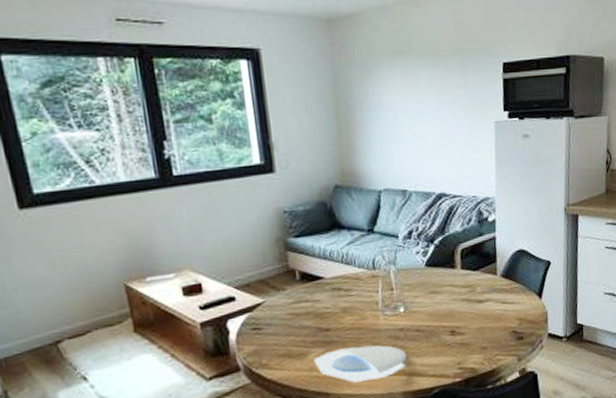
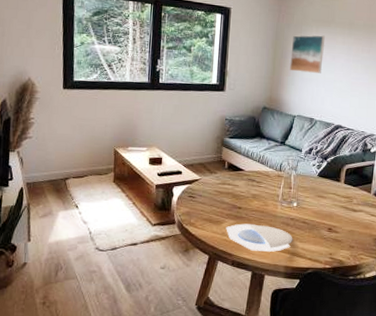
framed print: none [358,72,406,129] -> present [290,35,325,73]

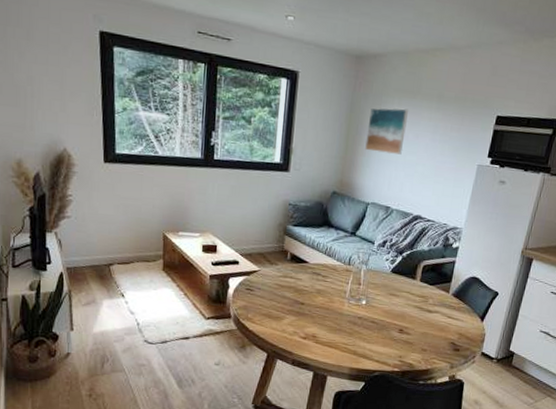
plate: present [226,223,293,252] -> none [286,320,360,352]

